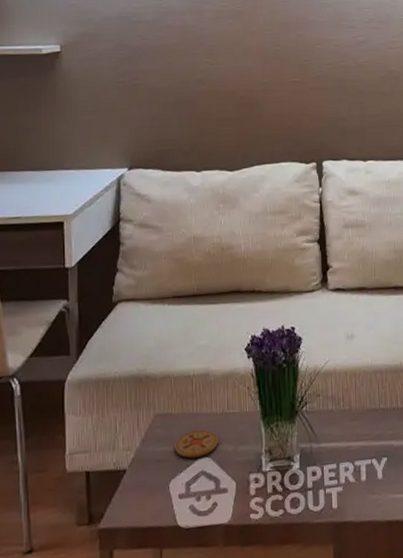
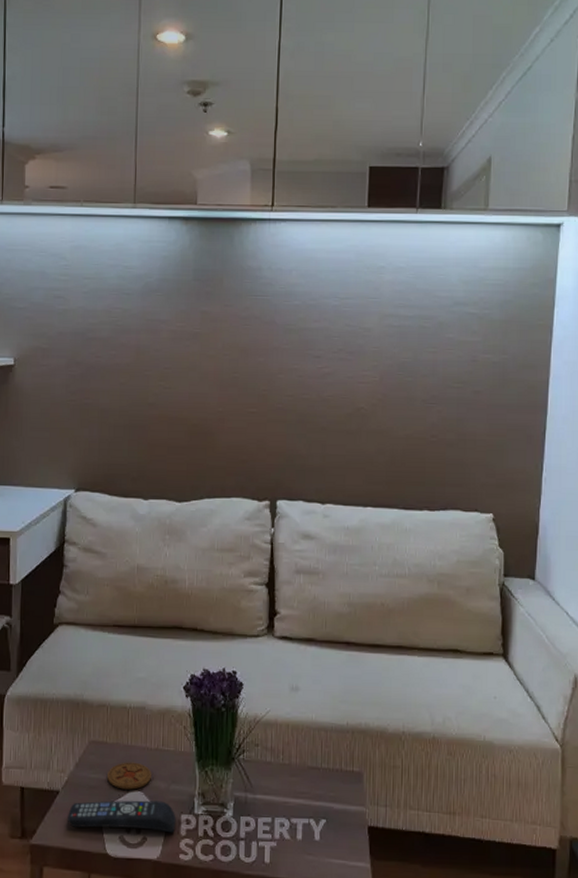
remote control: none [136,464,245,504] -> present [68,800,176,833]

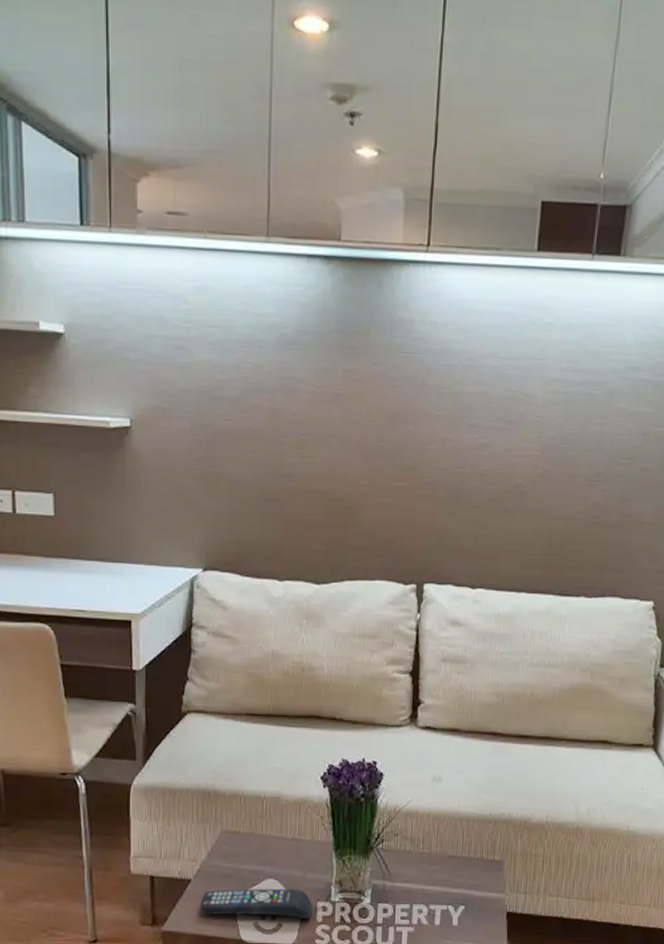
coaster: present [107,762,151,790] -> none [241,851,287,878]

